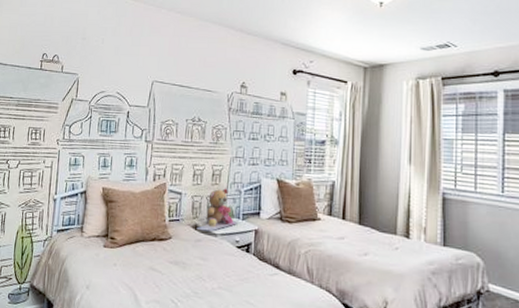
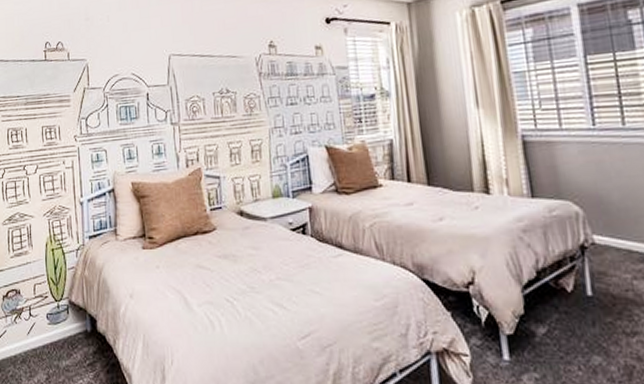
teddy bear: present [196,188,238,232] -> none [242,164,288,217]

